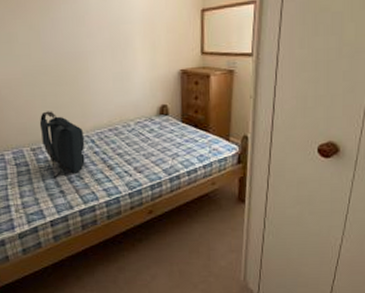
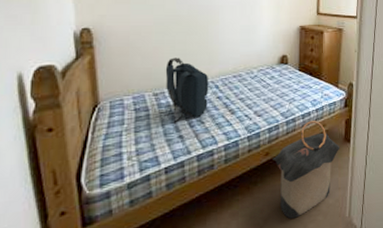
laundry hamper: none [157,178,233,277] -> present [273,121,340,219]

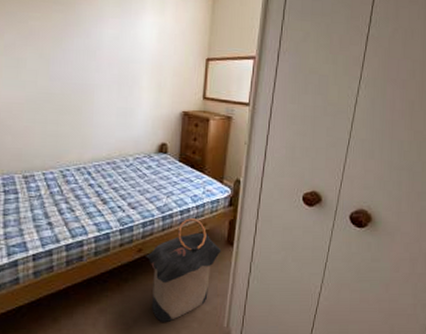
backpack: present [164,57,209,123] -> none [33,139,81,209]

